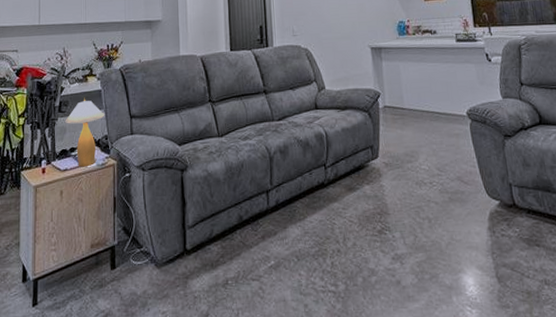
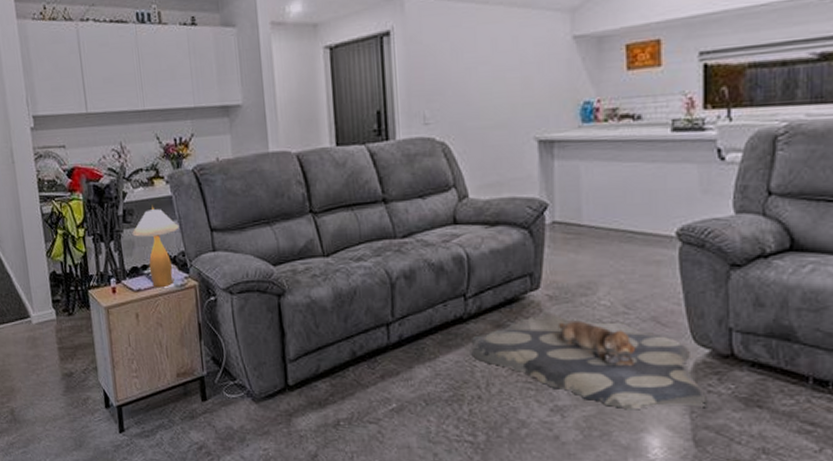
dog bed: none [330,176,504,255] -> present [470,311,708,410]

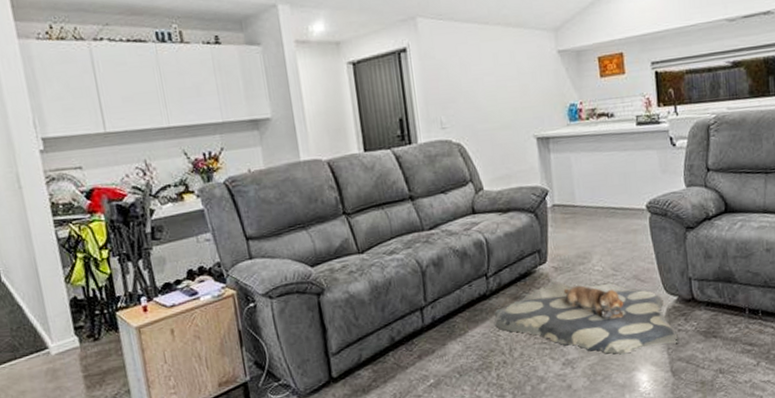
table lamp: present [132,205,180,288] -> none [162,220,214,302]

